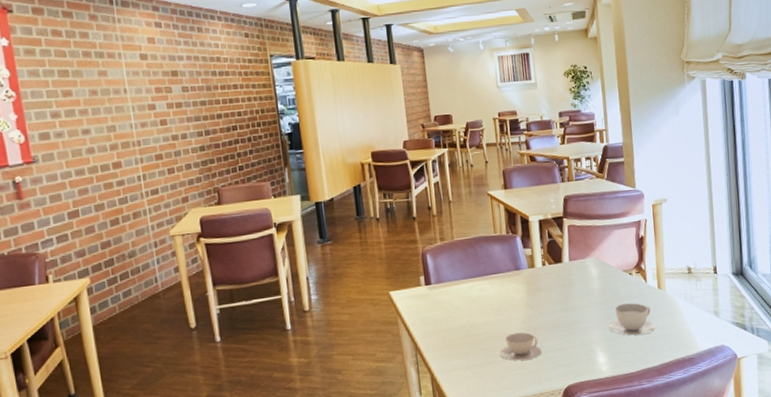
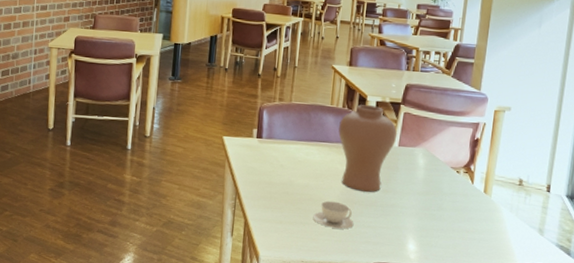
vase: none [507,225,566,316] -> present [338,104,397,192]
teacup: present [608,303,656,336] -> none [424,199,475,234]

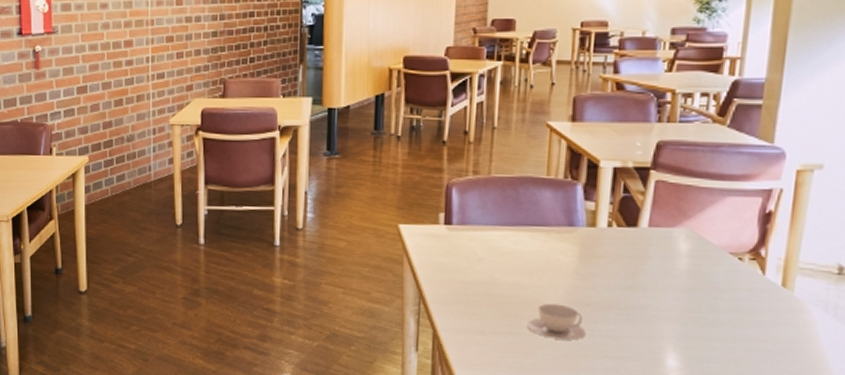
vase: present [338,104,397,192] -> none [559,172,645,290]

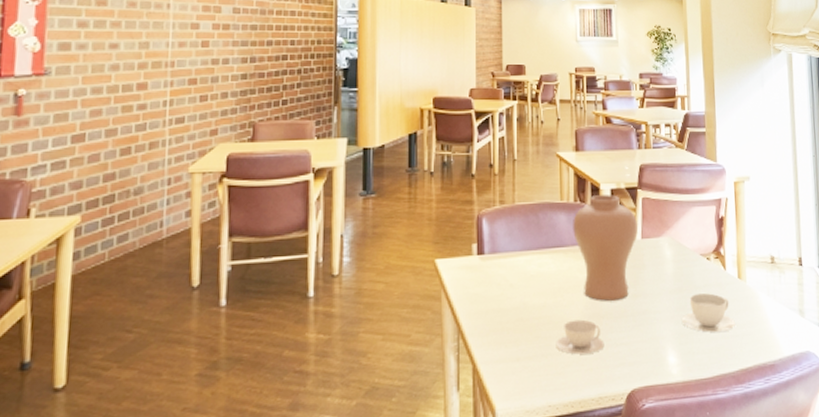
vase: none [559,172,645,290] -> present [573,194,638,301]
teacup: none [690,297,768,344] -> present [681,293,735,333]

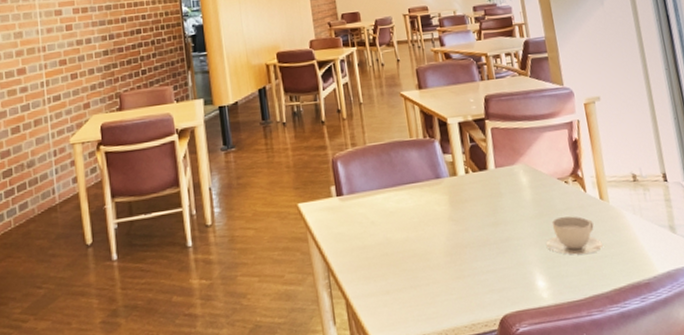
teacup: present [556,319,605,355] -> none [422,250,471,285]
vase: present [573,194,638,301] -> none [424,127,491,231]

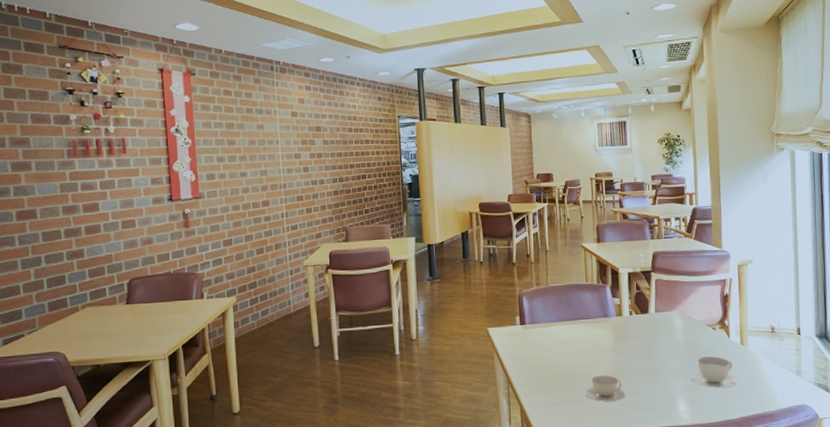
teacup: none [422,250,471,285] -> present [585,375,625,402]

